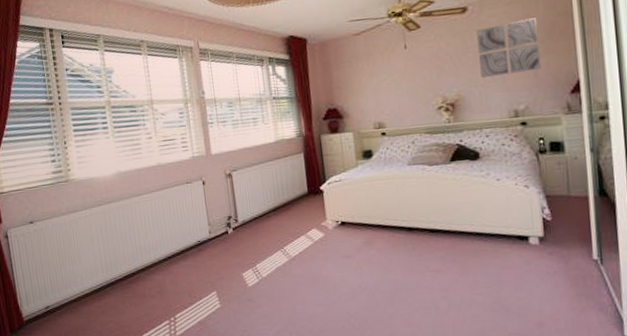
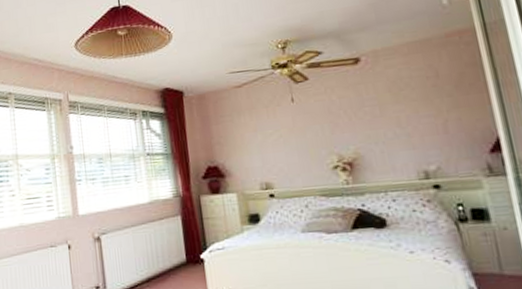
wall art: present [475,17,542,79] -> none [371,69,452,135]

